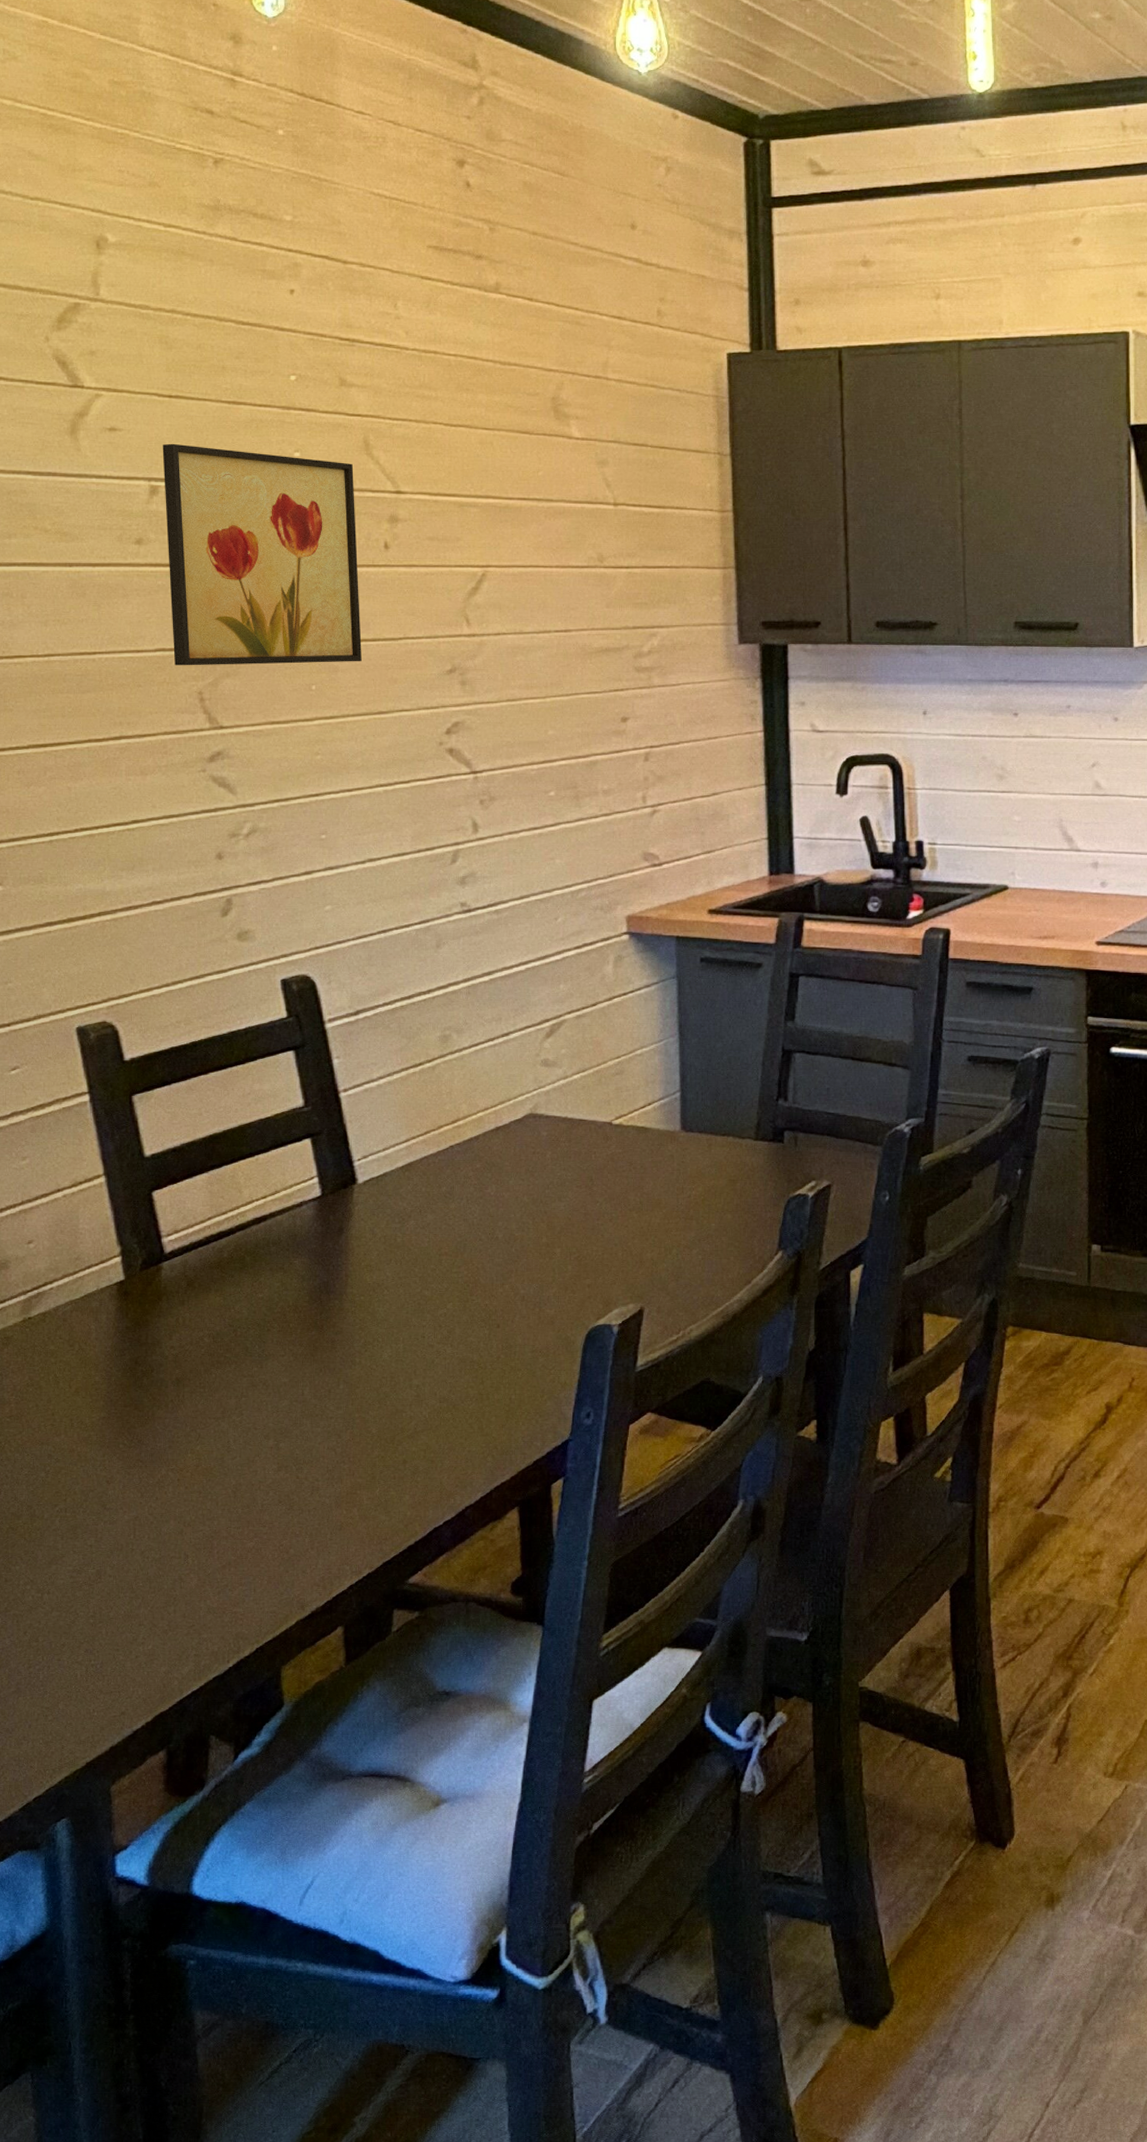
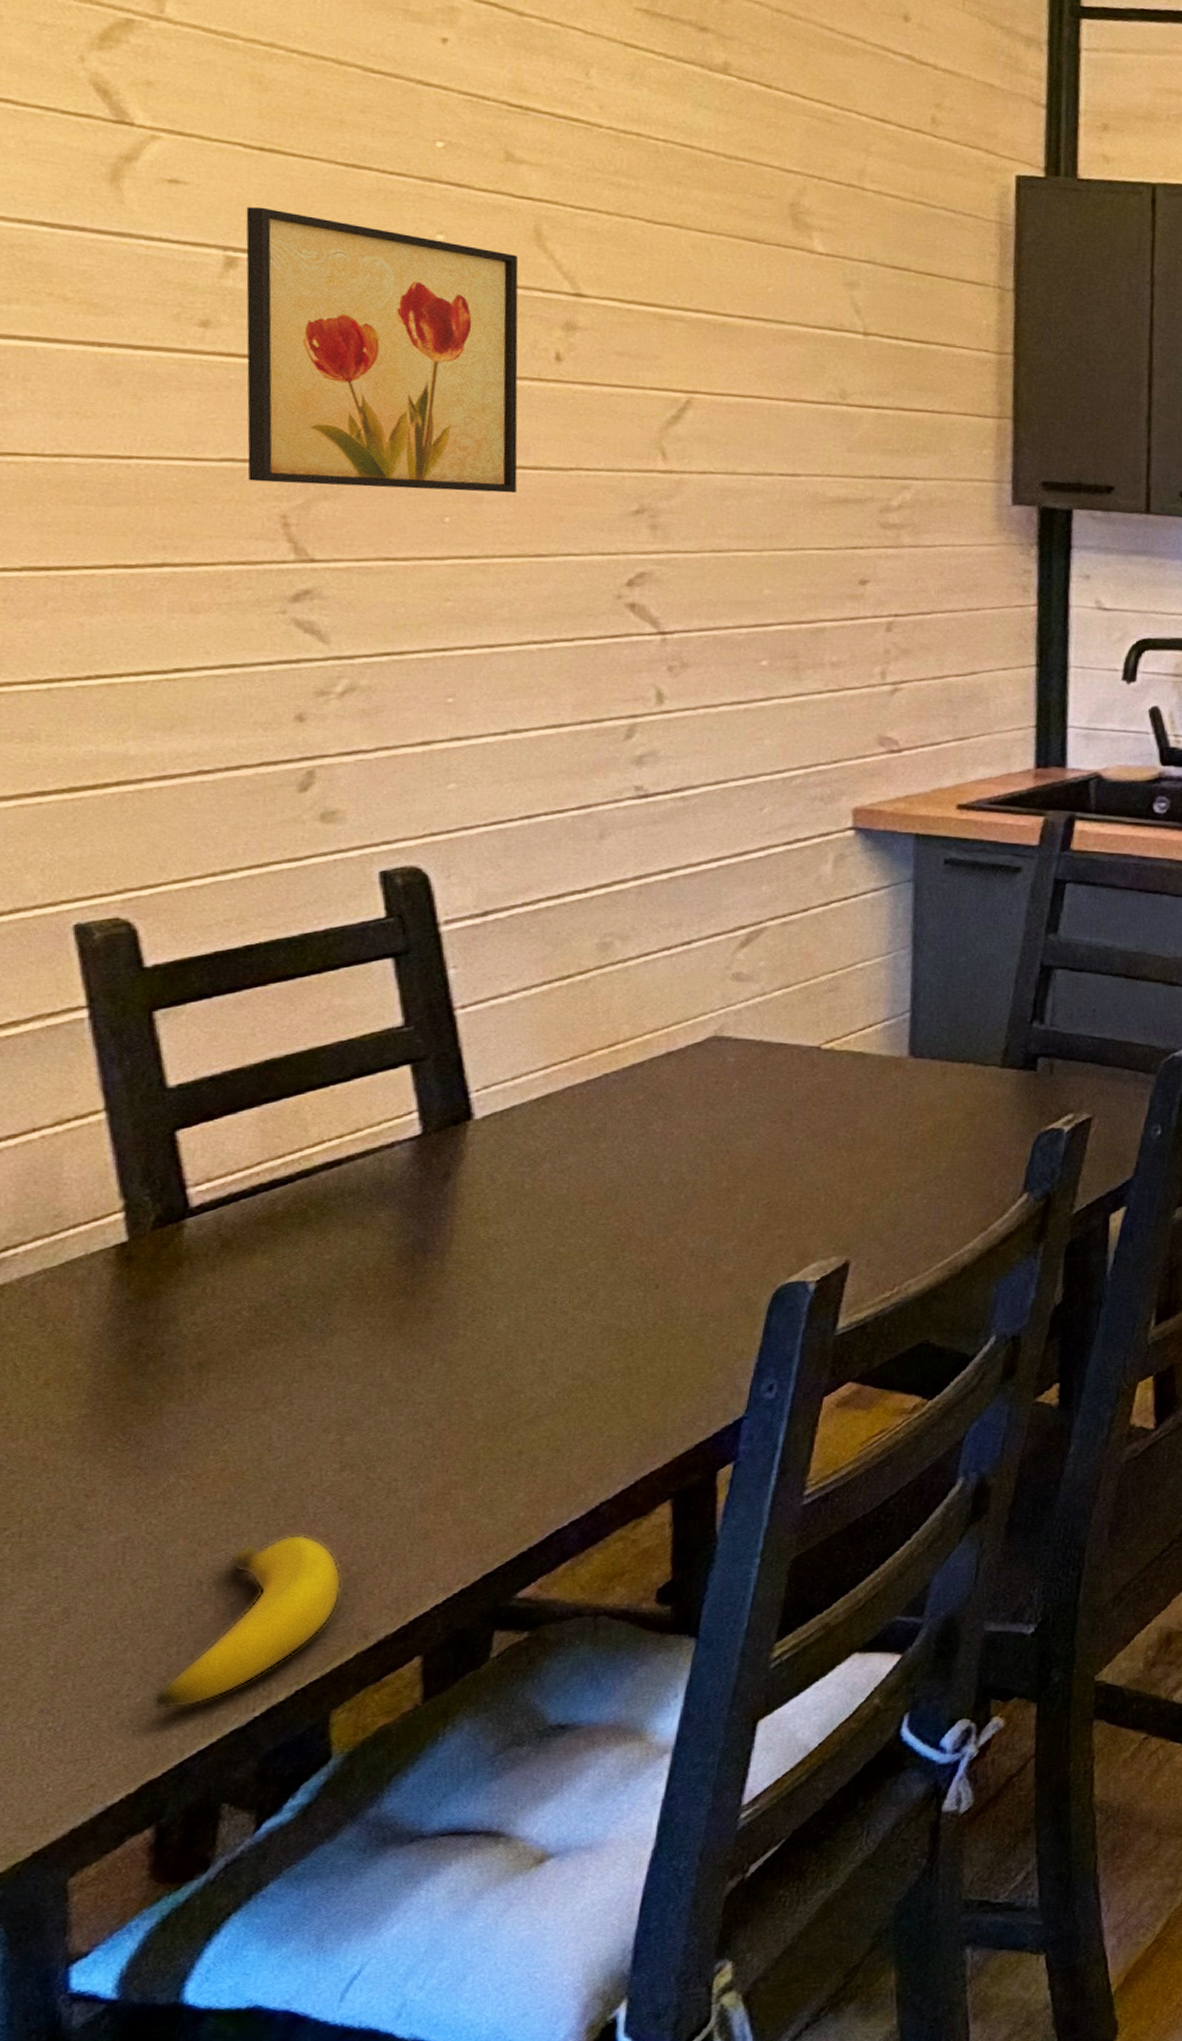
banana: none [159,1521,284,1657] -> present [151,1534,342,1711]

